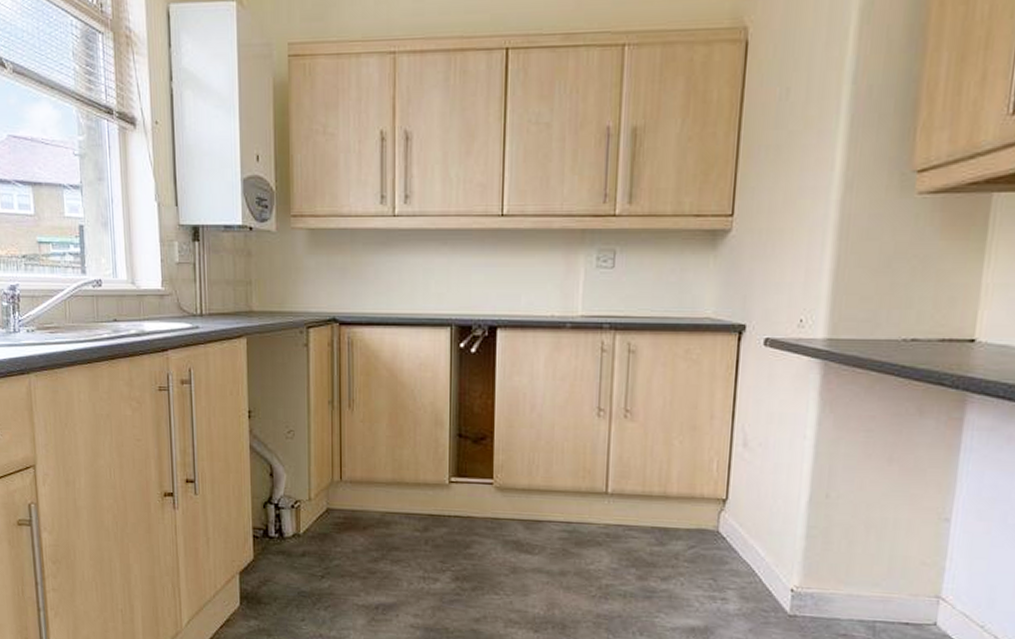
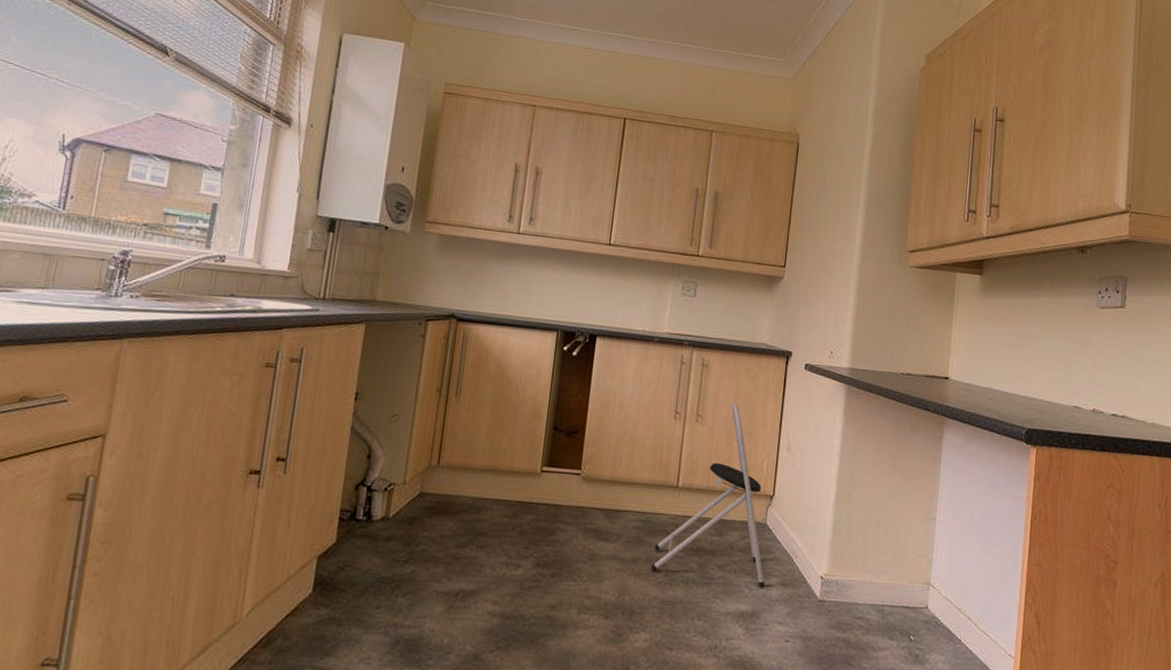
step stool: none [581,393,720,602] -> present [650,403,765,588]

